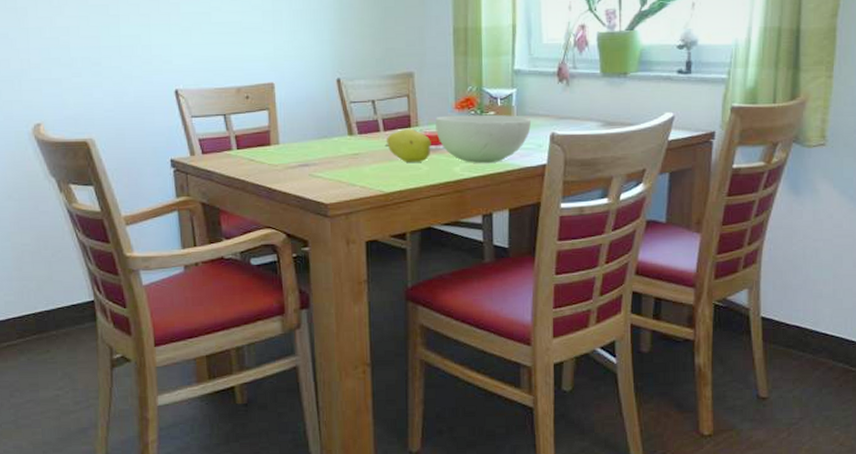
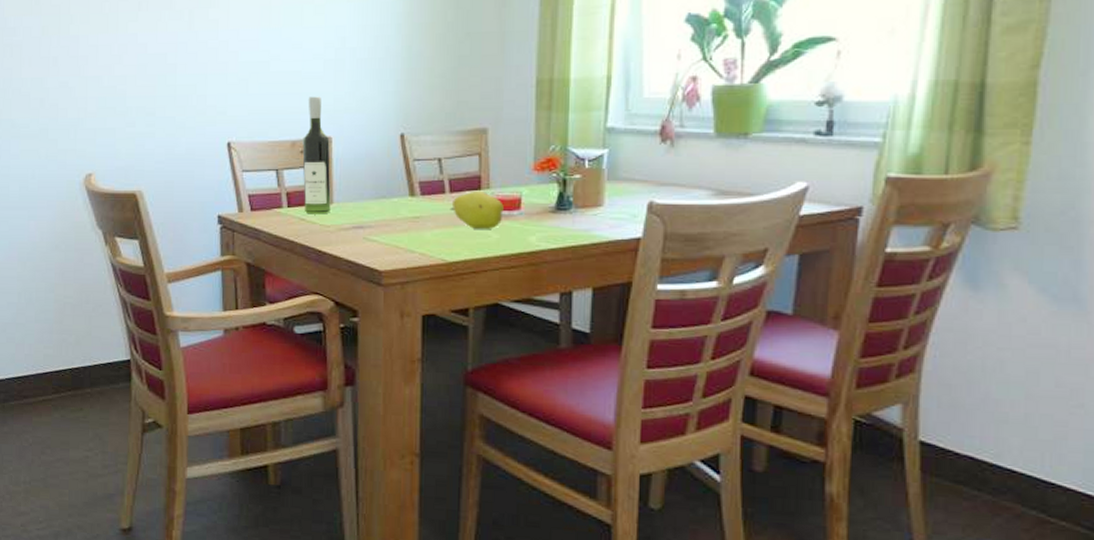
bottle: none [247,45,277,155] -> present [302,96,331,215]
bowl: present [436,114,531,163] -> none [510,177,624,233]

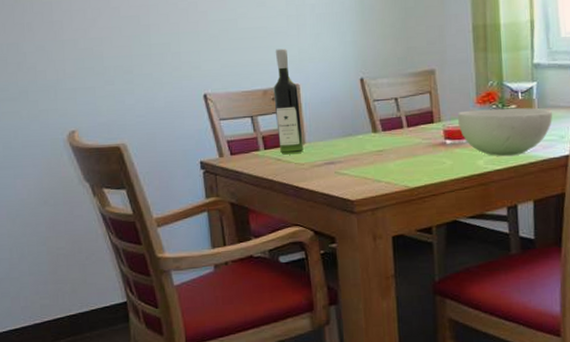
fruit: present [450,190,504,229] -> none [408,124,454,158]
bowl: none [510,177,624,233] -> present [458,108,552,156]

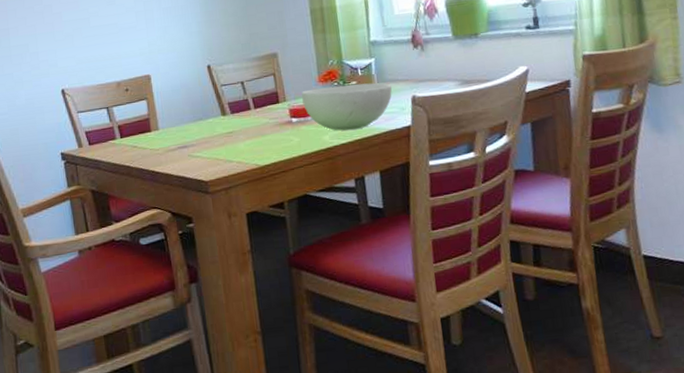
bottle: present [273,48,304,155] -> none [126,42,158,142]

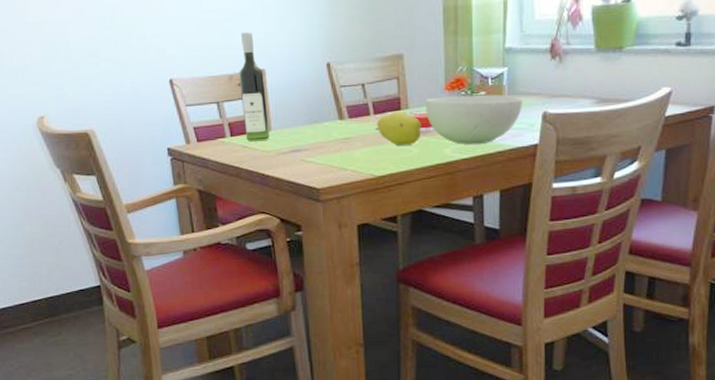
bottle: none [126,42,158,142] -> present [239,32,270,142]
fruit: none [256,103,300,136] -> present [375,111,421,146]

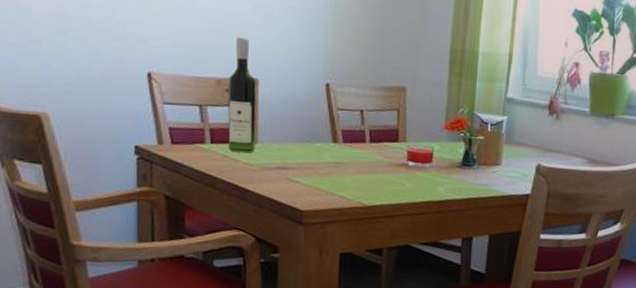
fruit: present [375,111,421,146] -> none [369,142,418,178]
bowl: present [426,94,522,145] -> none [423,134,518,187]

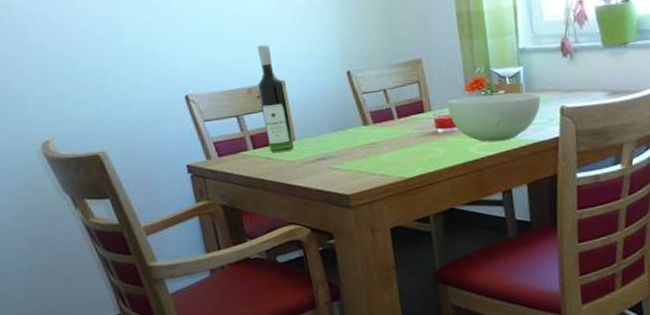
bowl: none [423,134,518,187] -> present [447,92,541,143]

